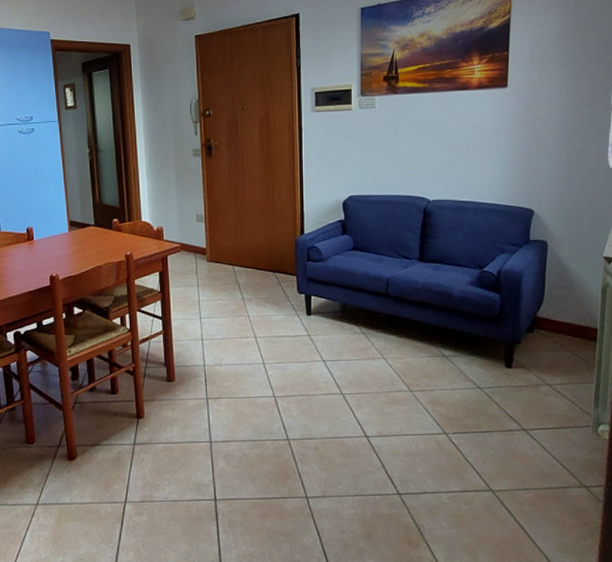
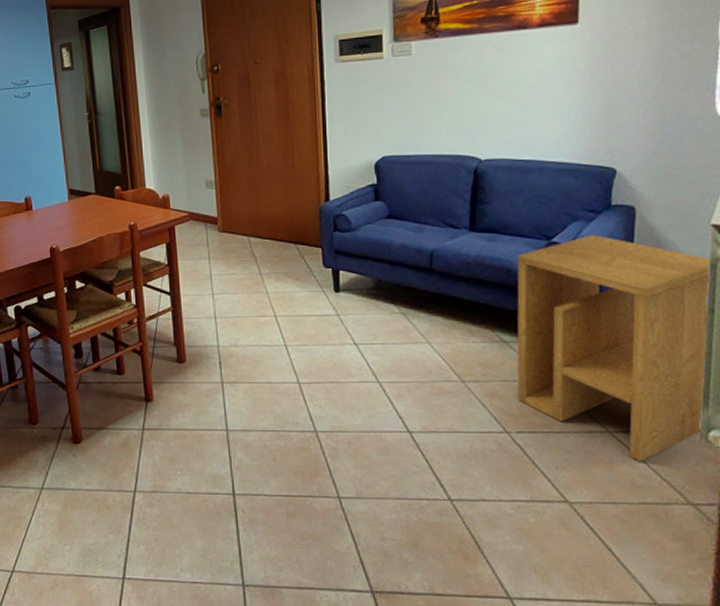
side table: none [454,265,601,454] -> present [517,234,710,462]

